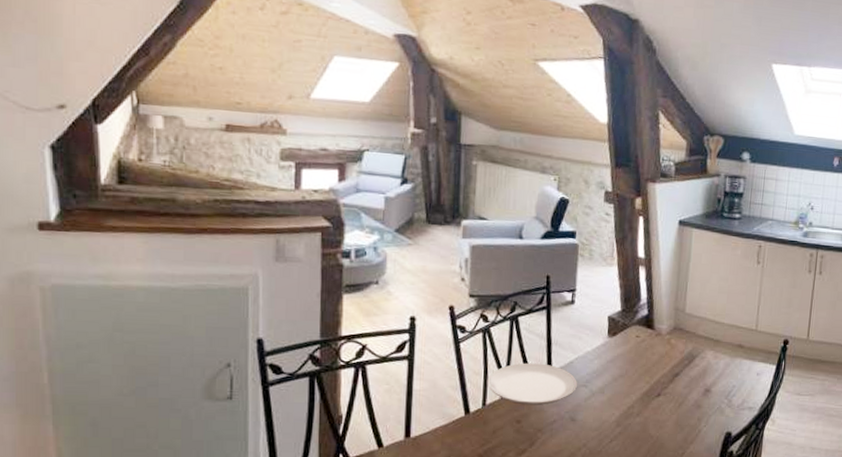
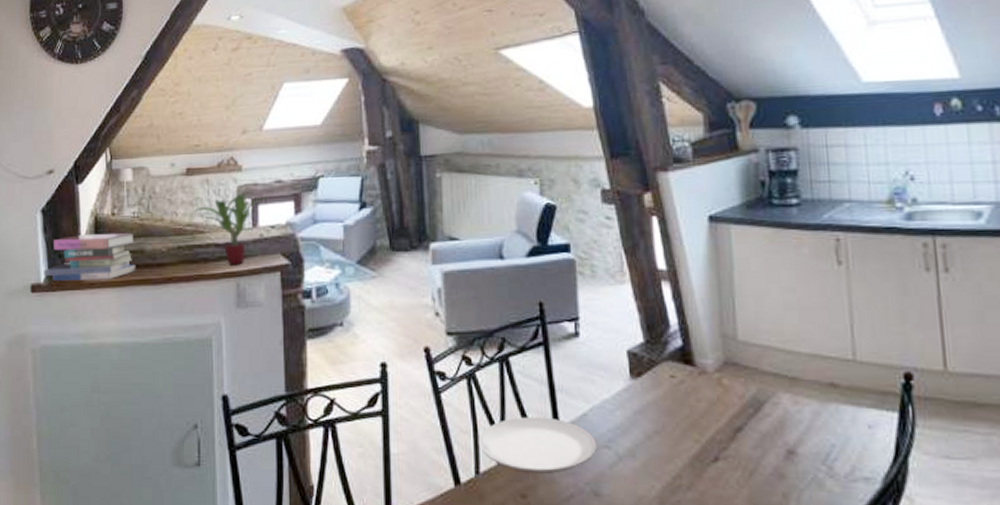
books: none [54,176,166,225] -> present [44,232,136,281]
potted plant: none [235,156,314,223] -> present [196,193,270,265]

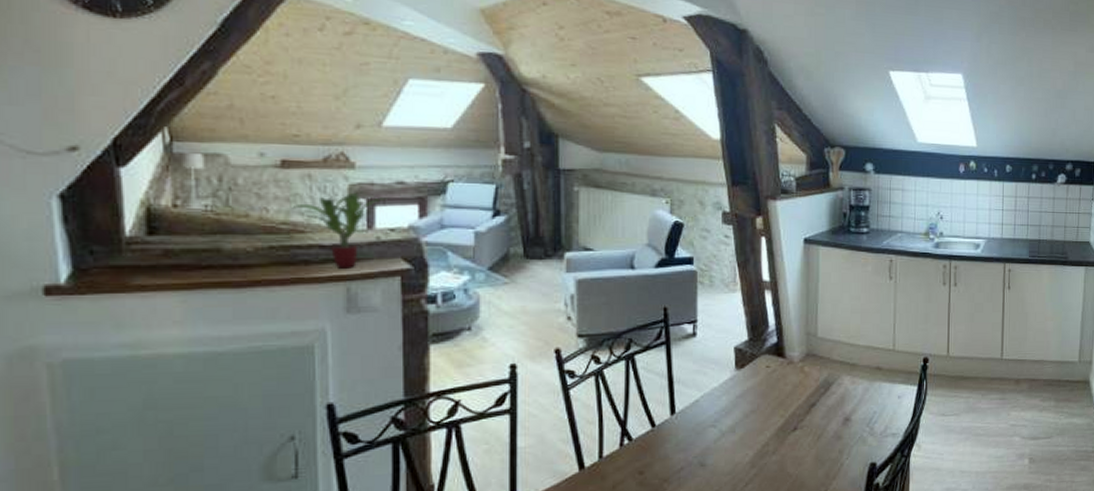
books: present [44,232,136,281] -> none [65,227,210,282]
plate: present [478,416,596,474] -> none [603,405,704,453]

